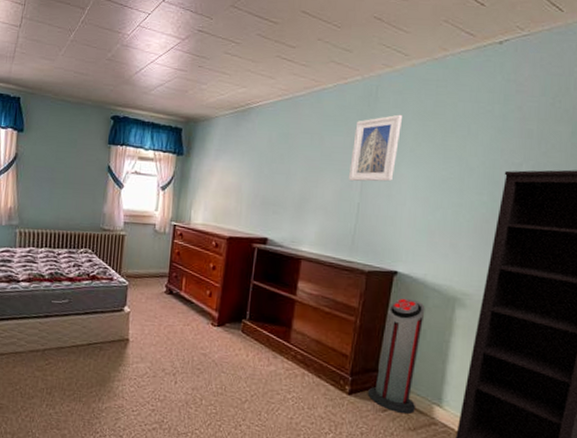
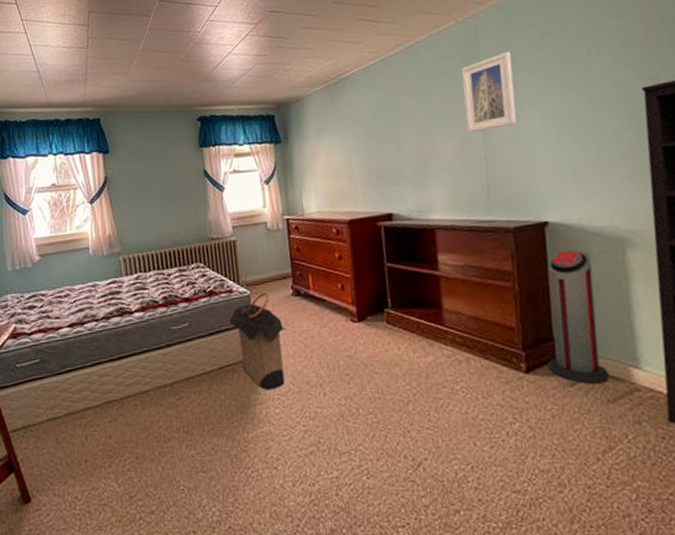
laundry hamper: none [105,285,154,371] -> present [229,292,286,390]

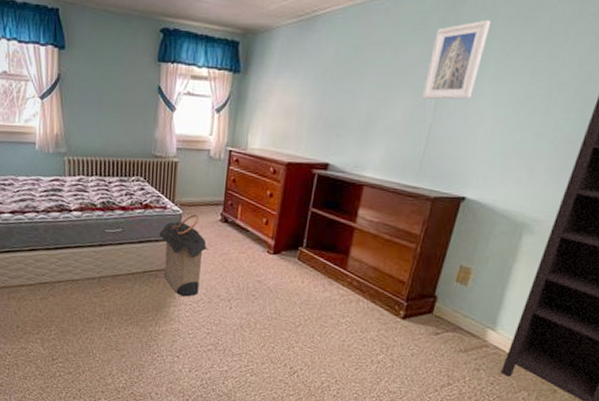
air purifier: present [547,249,610,384] -> none [422,224,491,337]

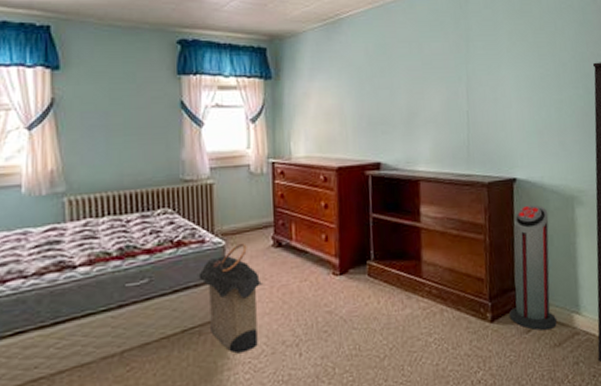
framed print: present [422,19,491,100] -> none [451,15,496,89]
air purifier: none [422,224,491,337] -> present [509,204,557,331]

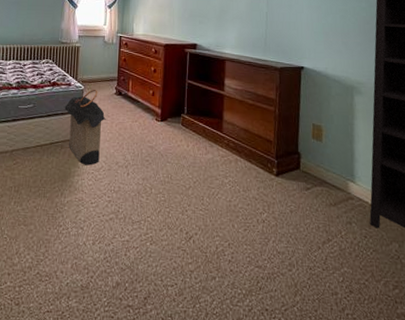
air purifier: present [509,204,557,331] -> none [292,89,333,190]

